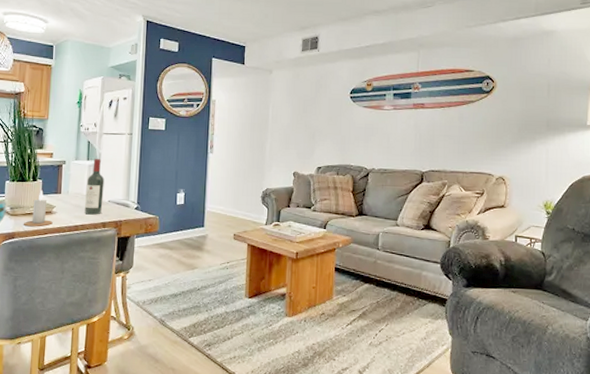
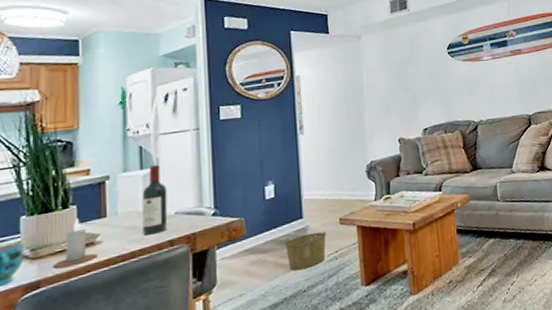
basket: none [187,241,221,271] -> present [285,232,326,271]

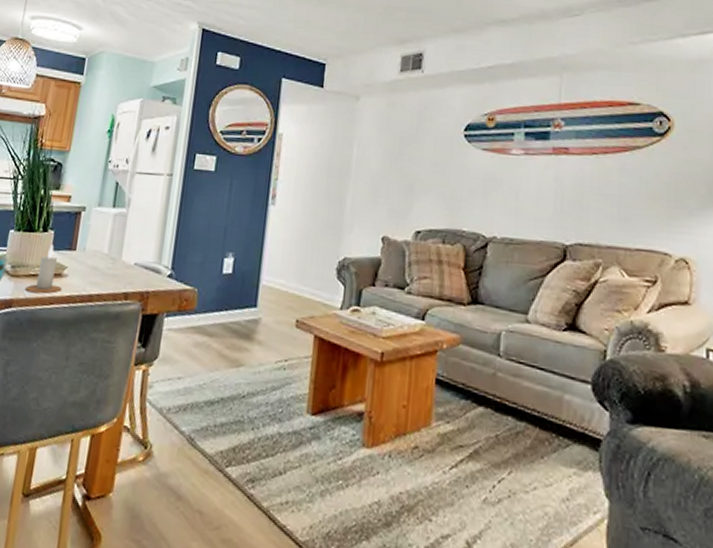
wine bottle: present [142,165,168,236] -> none [103,206,132,282]
basket: present [285,232,326,271] -> none [232,326,278,371]

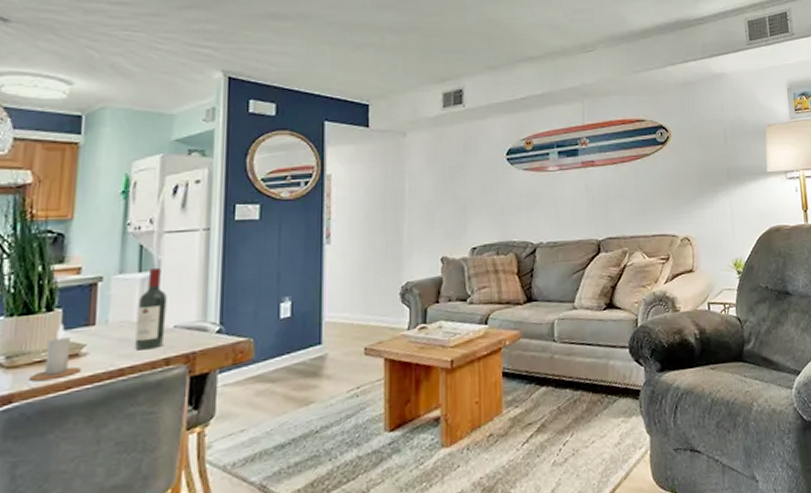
wine bottle: none [103,206,132,282] -> present [135,268,167,351]

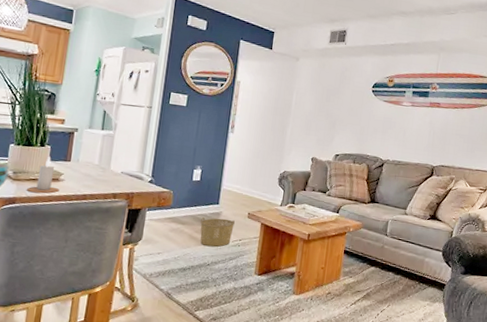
wine bottle: present [135,268,167,351] -> none [95,129,119,185]
basket: none [298,362,347,407] -> present [200,217,235,247]

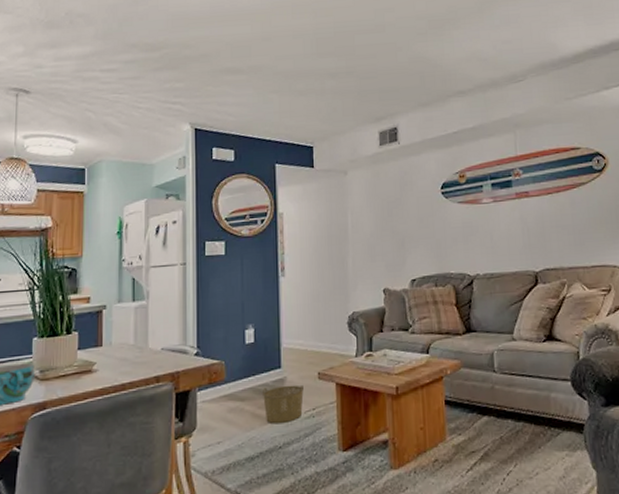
candle: present [27,156,59,193] -> none [57,344,94,392]

